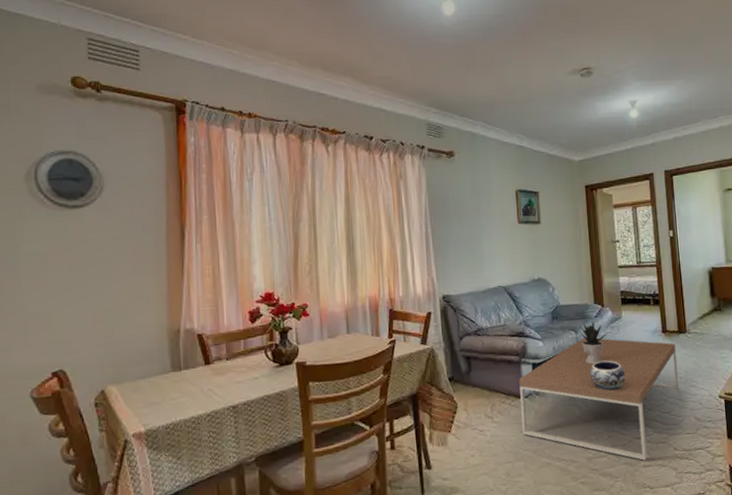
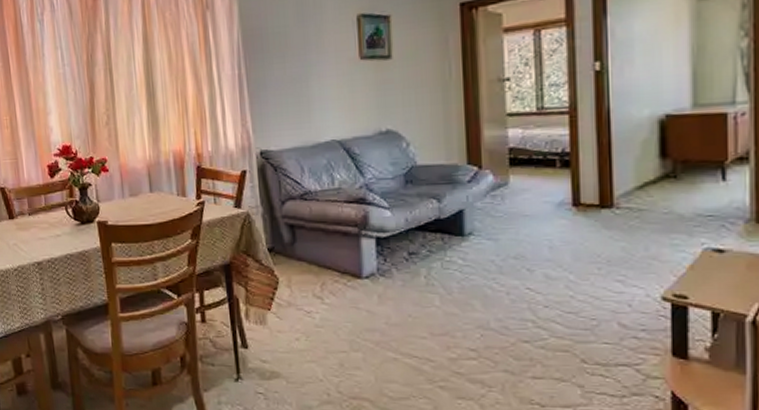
coffee table: present [519,338,680,461] -> none [358,208,596,370]
potted plant: present [579,320,610,364] -> none [443,186,489,243]
decorative bowl: present [590,360,626,391] -> none [457,239,510,278]

